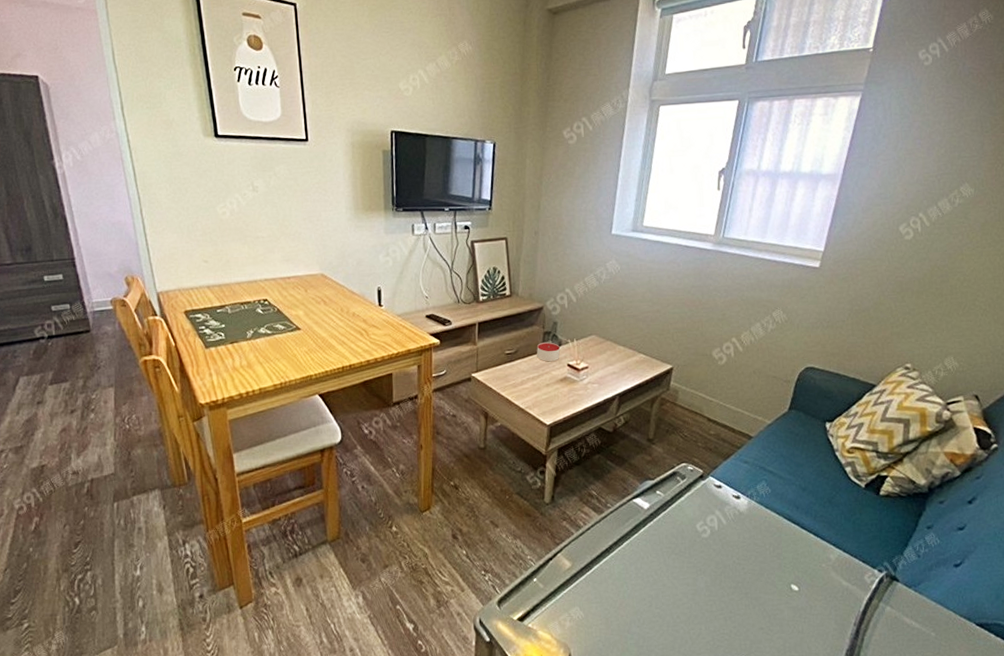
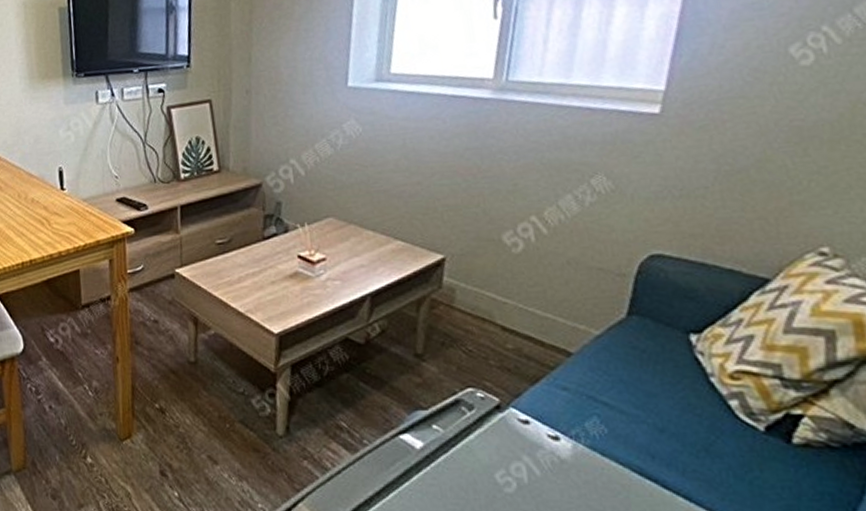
candle: present [536,341,561,362] -> none [256,227,288,253]

